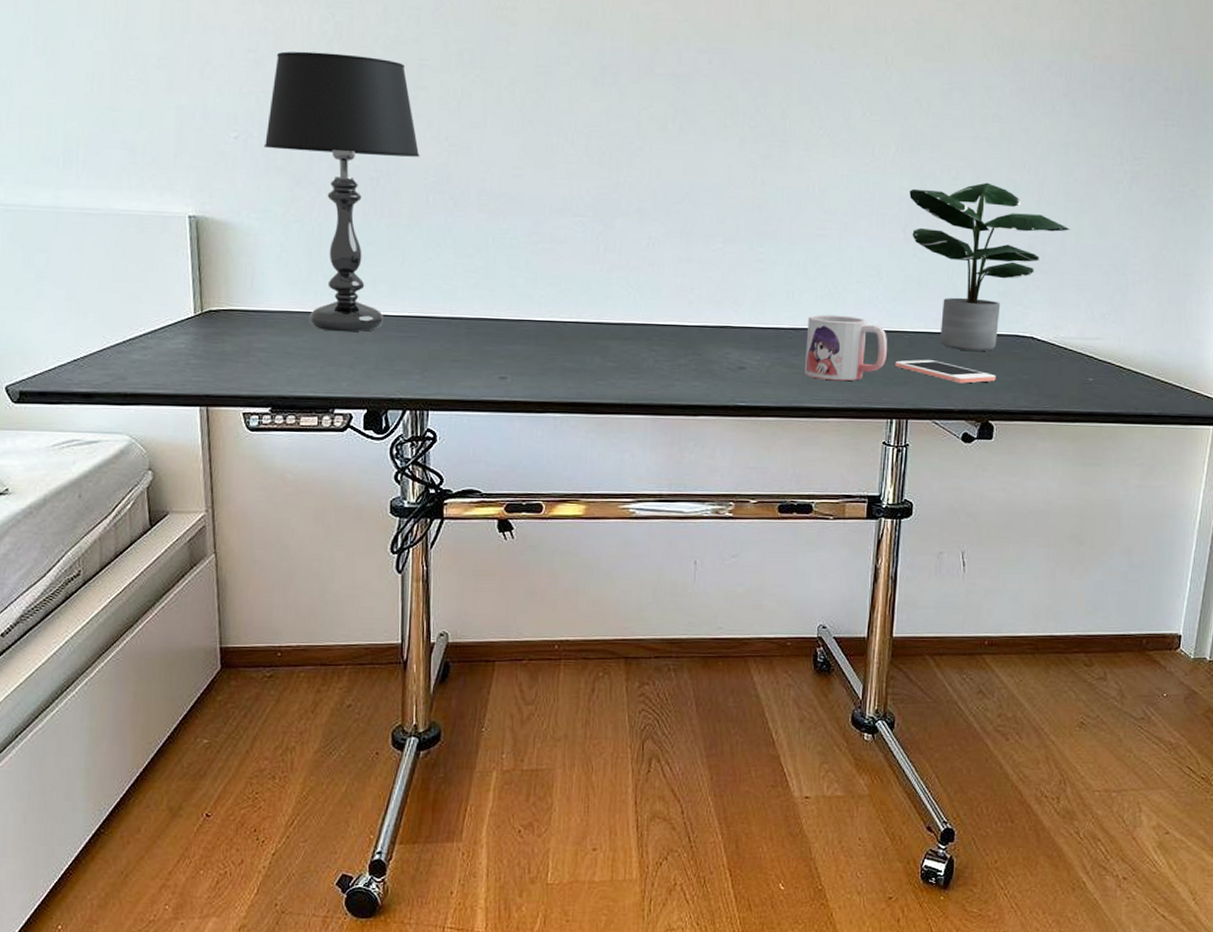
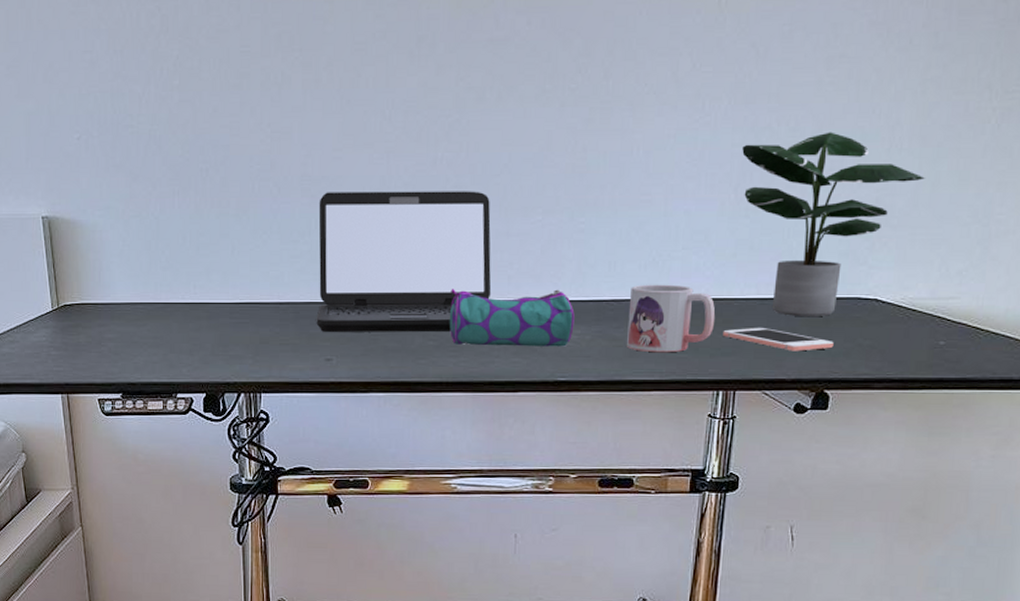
table lamp: present [263,51,420,332] -> none [103,47,245,321]
laptop: none [490,208,672,353] -> present [316,191,492,332]
pencil case: none [629,310,754,372] -> present [449,288,575,347]

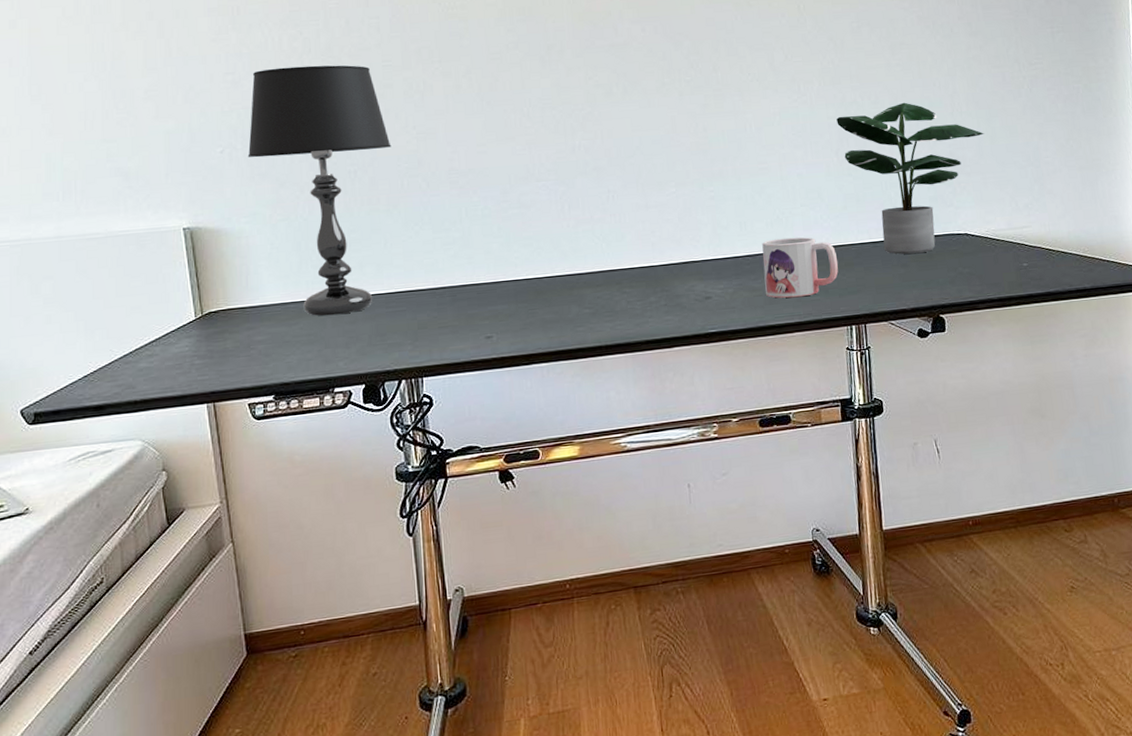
table lamp: none [103,47,245,321] -> present [247,65,392,316]
laptop: present [316,191,492,332] -> none [467,171,638,311]
pencil case: present [449,288,575,347] -> none [600,251,717,310]
cell phone: present [723,328,834,351] -> none [847,266,940,285]

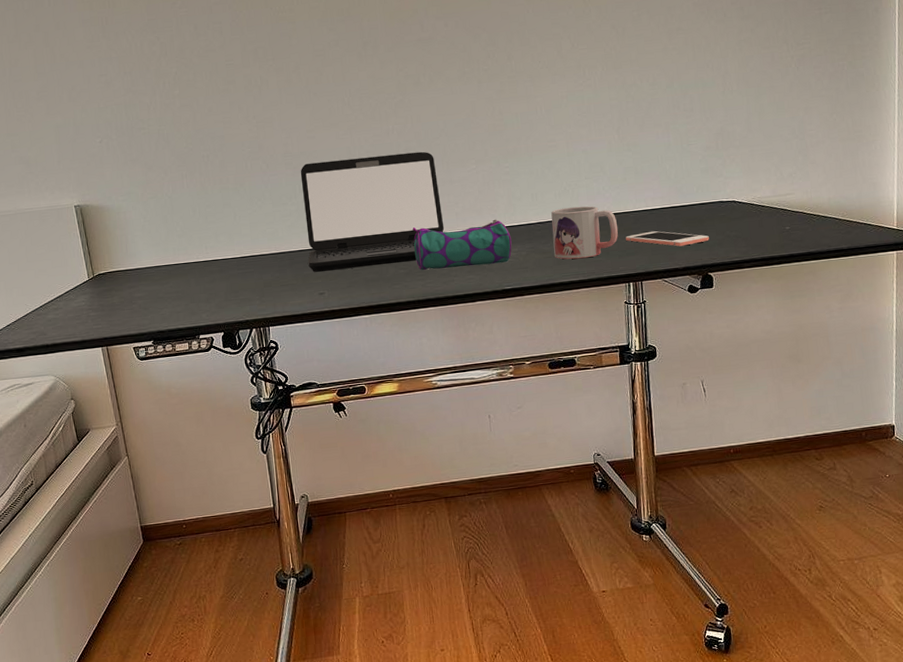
table lamp: present [247,65,392,316] -> none [121,65,236,277]
laptop: none [467,171,638,311] -> present [300,151,445,272]
pencil case: none [600,251,717,310] -> present [412,219,512,270]
potted plant: present [836,102,985,255] -> none [618,83,754,220]
cell phone: none [847,266,940,285] -> present [626,231,709,247]

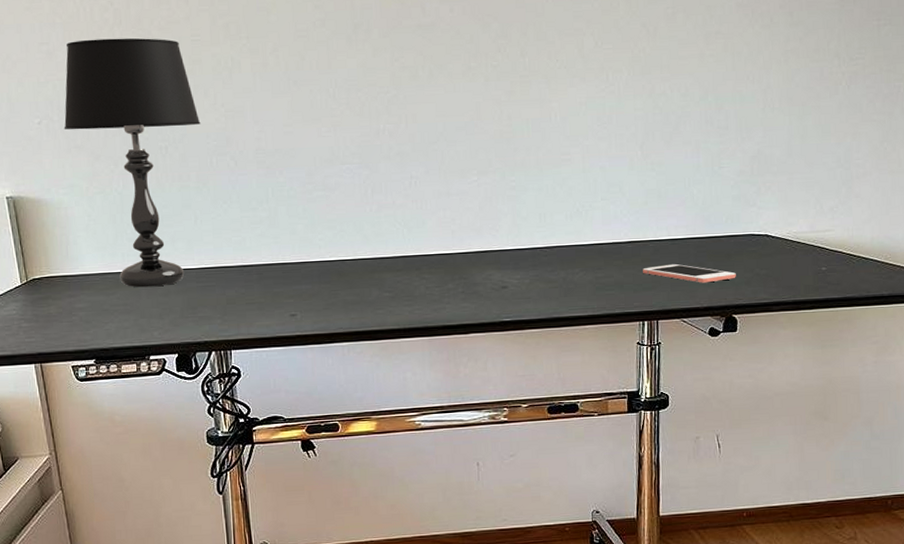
table lamp: none [121,65,236,277] -> present [64,38,201,288]
laptop: present [300,151,445,272] -> none [274,157,438,290]
pencil case: present [412,219,512,270] -> none [401,240,514,295]
mug: present [551,206,618,260] -> none [560,231,635,291]

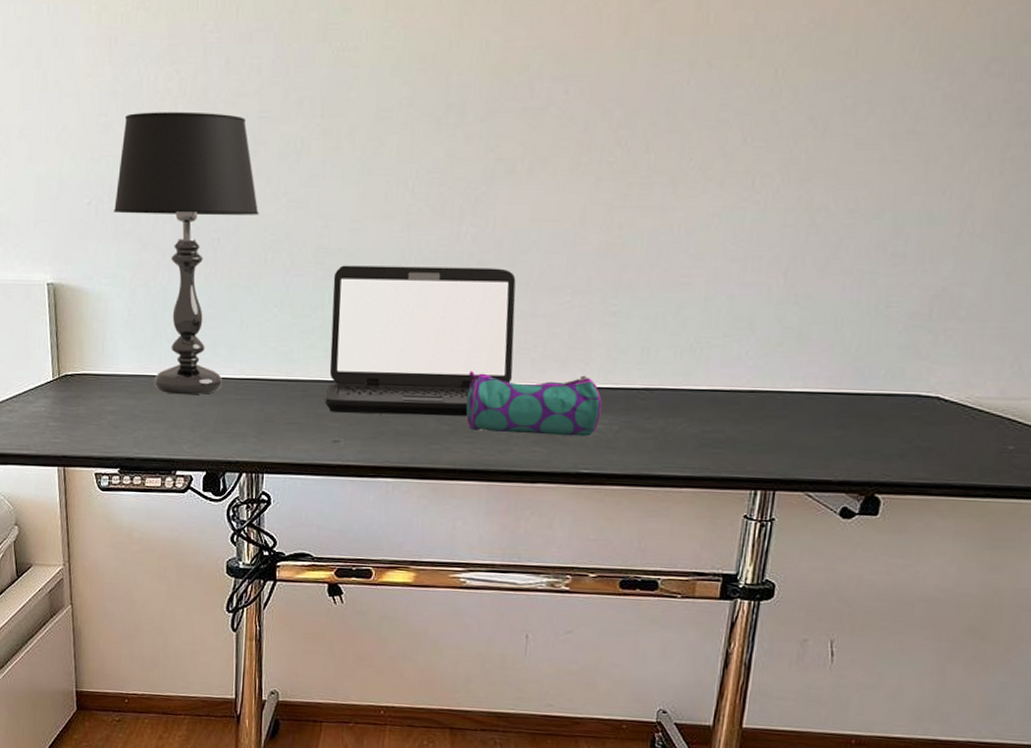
laptop: none [274,157,438,290] -> present [325,265,516,416]
pencil case: none [401,240,514,295] -> present [465,370,602,437]
cell phone: present [643,264,736,283] -> none [764,423,888,451]

